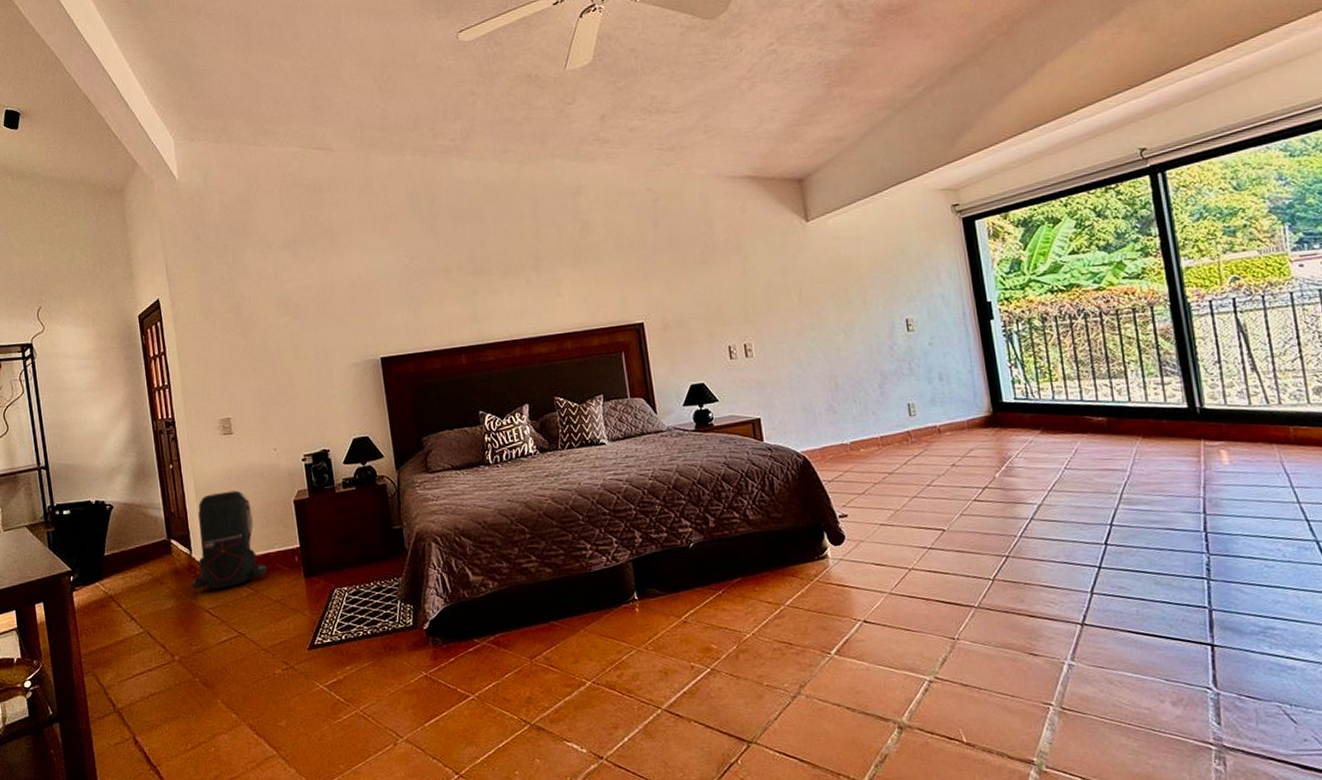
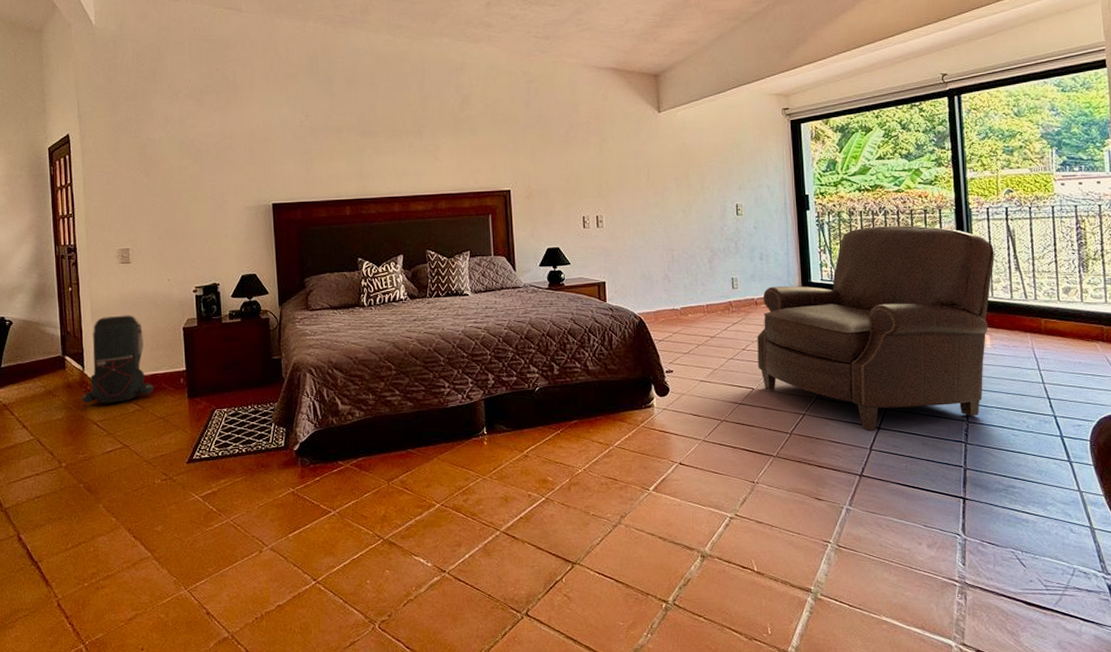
chair: none [943,327,1225,571] -> present [757,225,994,431]

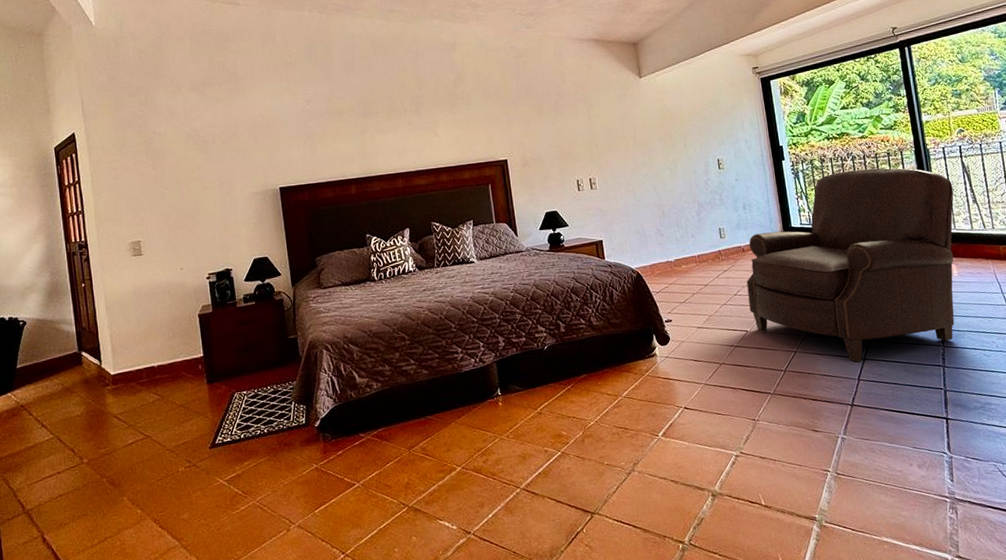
backpack: present [82,315,154,404] -> none [100,306,173,398]

